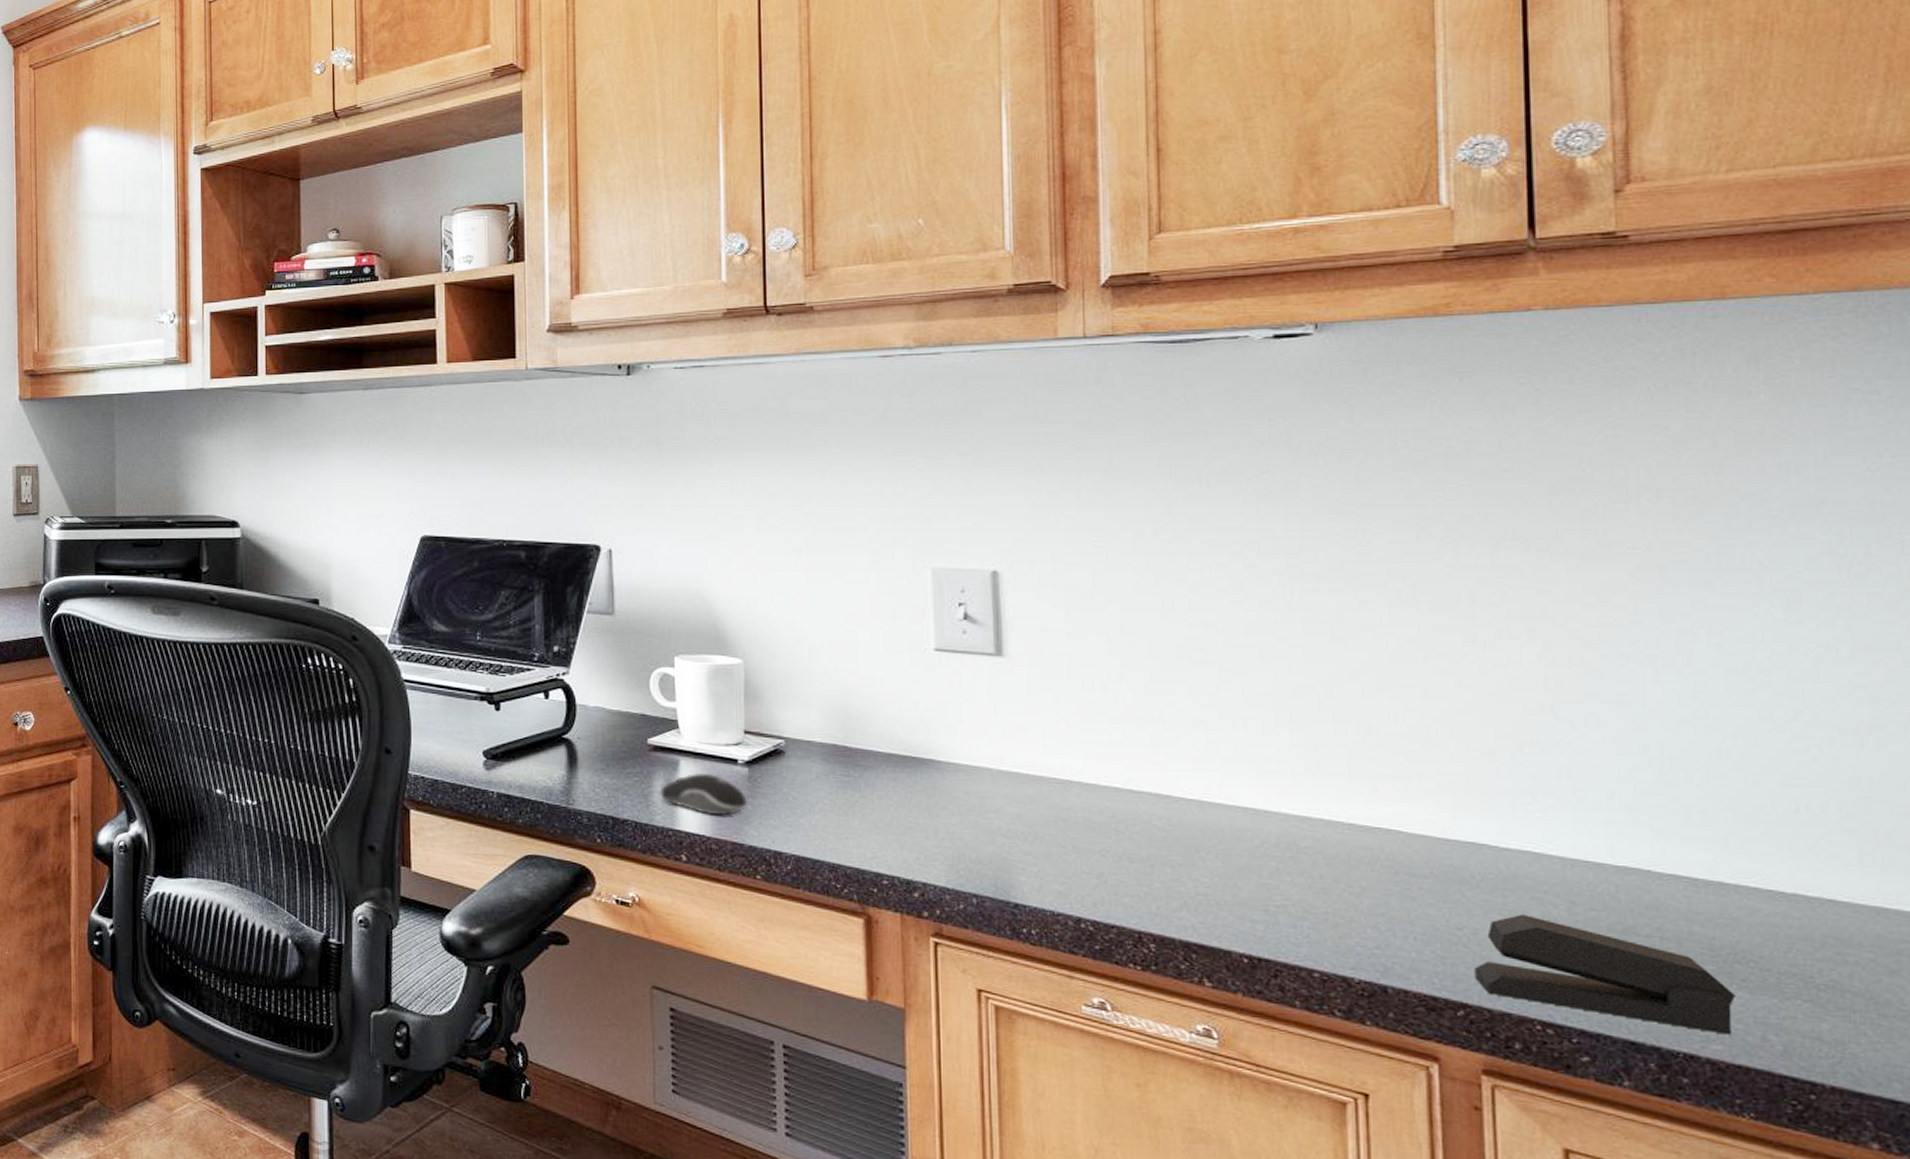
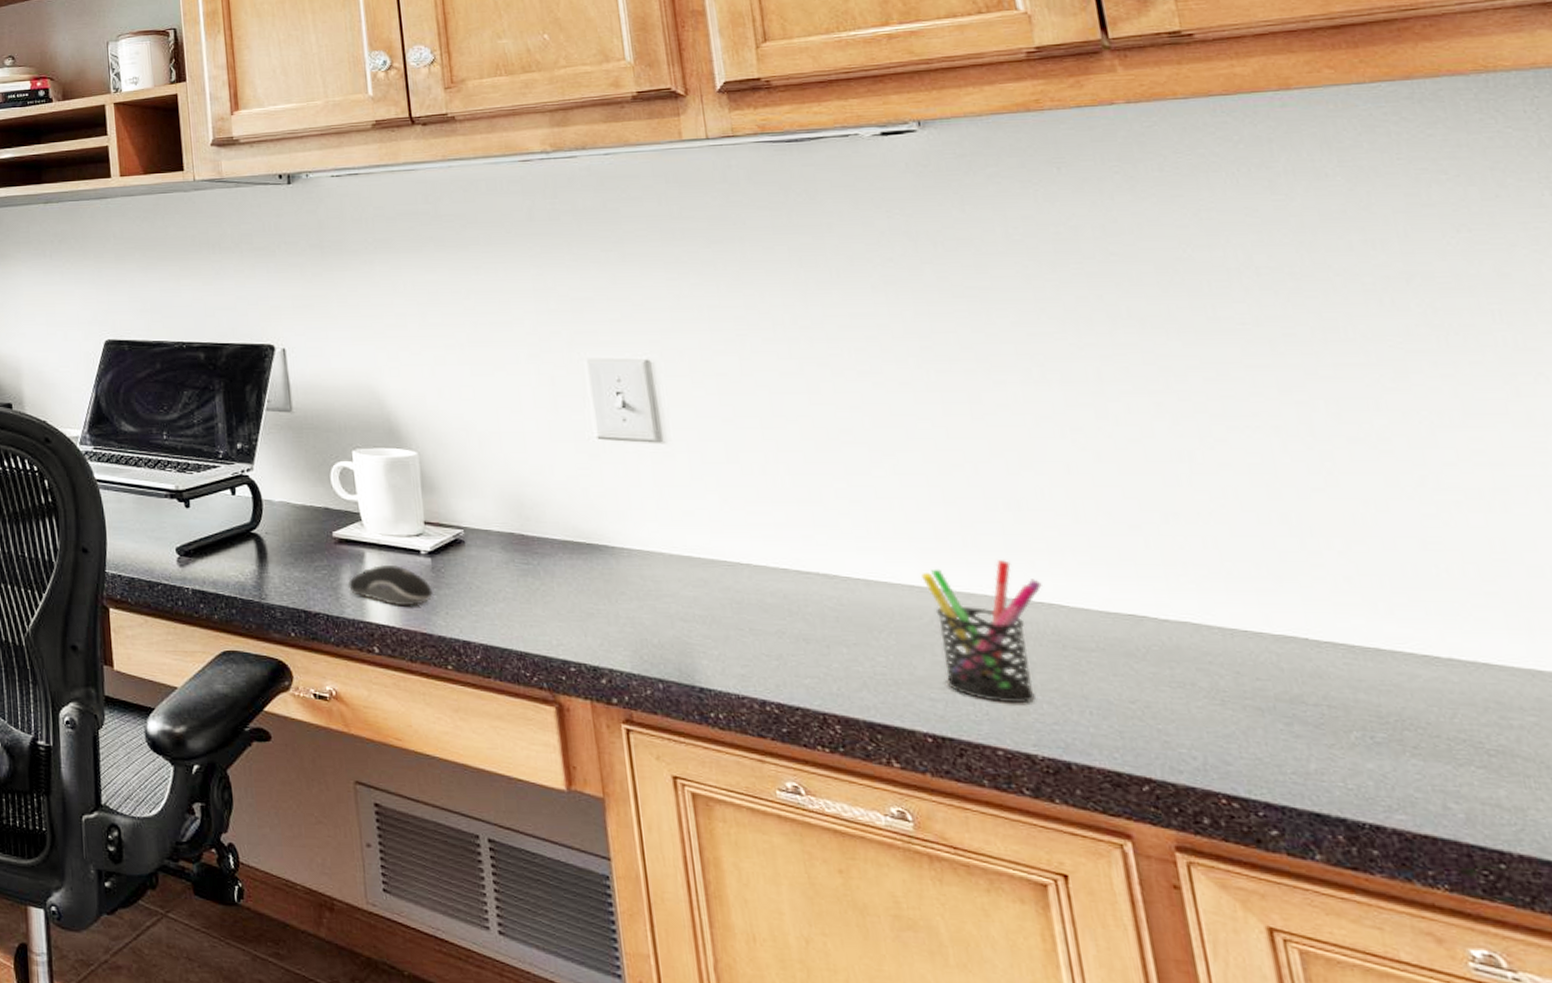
pen holder: none [1258,784,1382,927] -> present [921,560,1042,704]
stapler: present [1475,913,1736,1035] -> none [1153,685,1413,804]

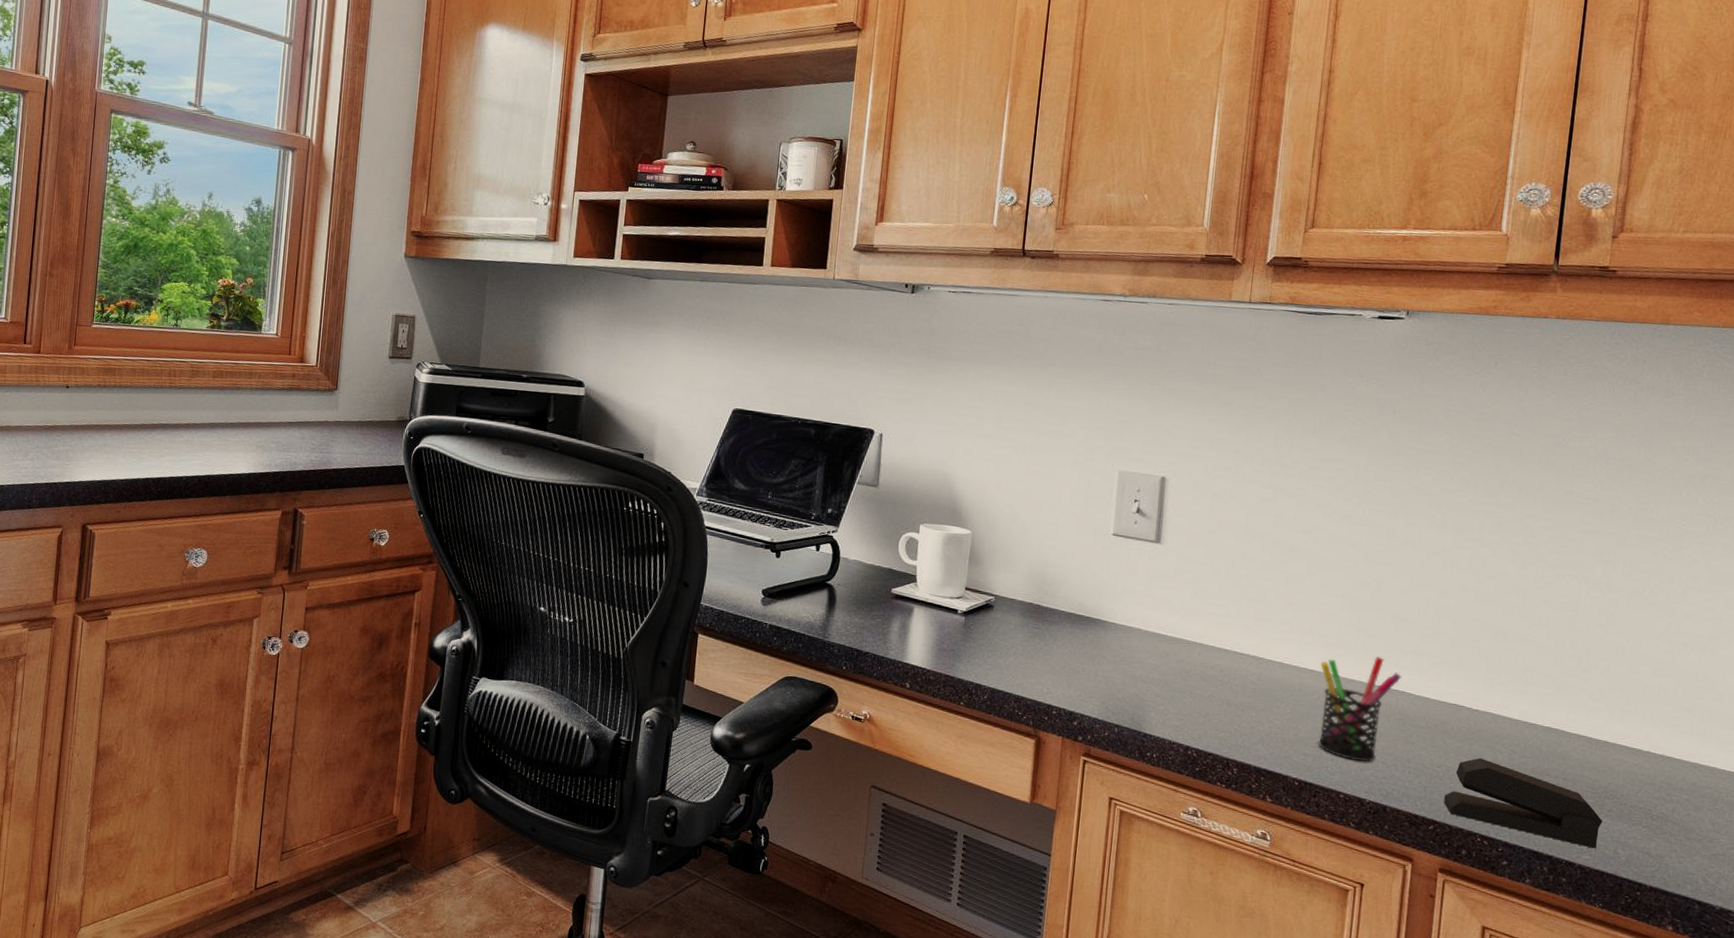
computer mouse: present [348,564,434,605] -> none [896,618,962,653]
stapler: none [1153,685,1413,804] -> present [1444,757,1603,849]

